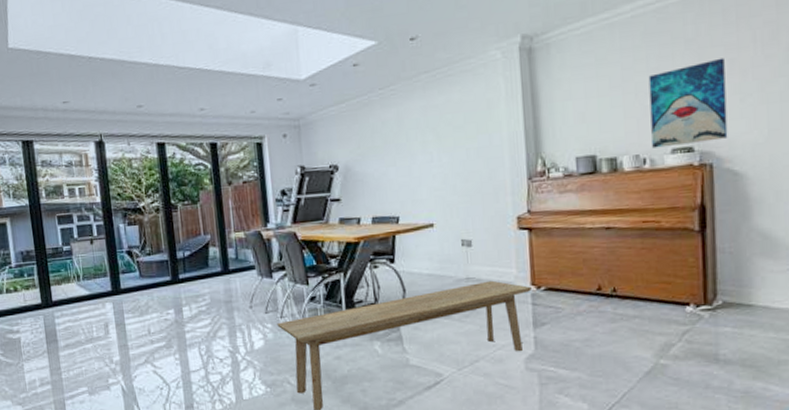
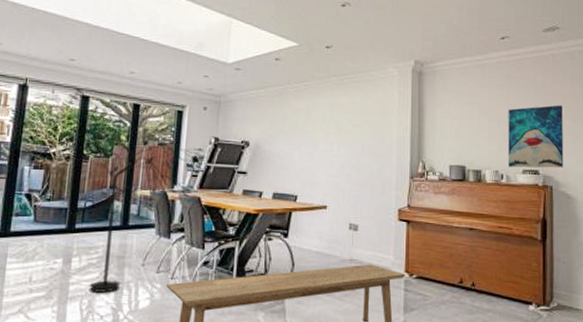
floor lamp: none [144,136,291,338] -> present [69,88,203,293]

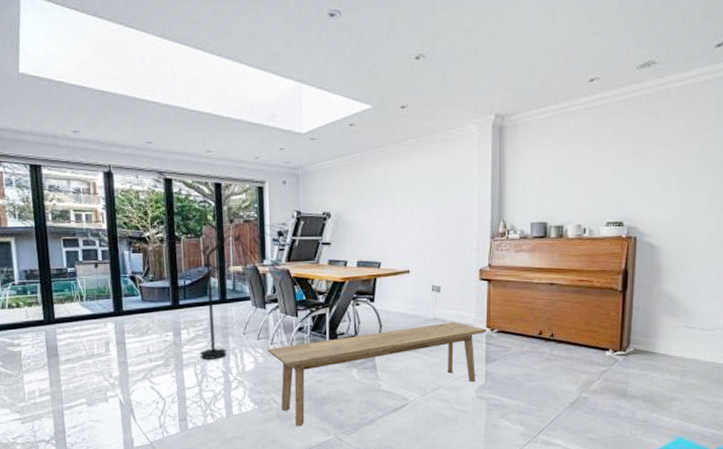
wall art: present [508,105,564,169] -> none [592,151,653,221]

